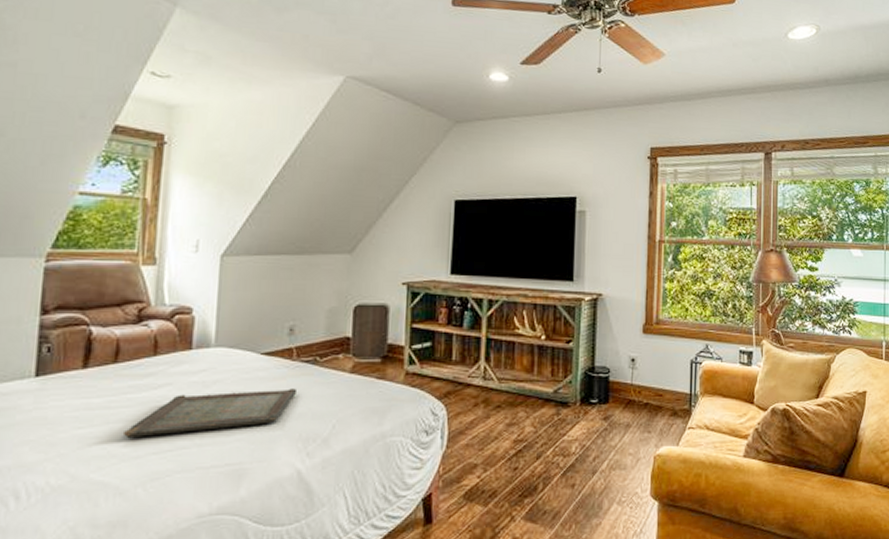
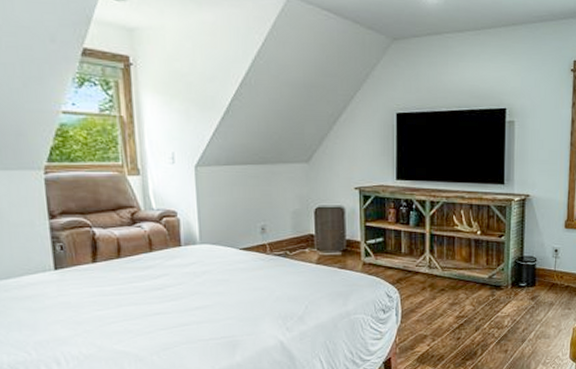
serving tray: present [124,388,298,438] -> none [135,277,274,317]

